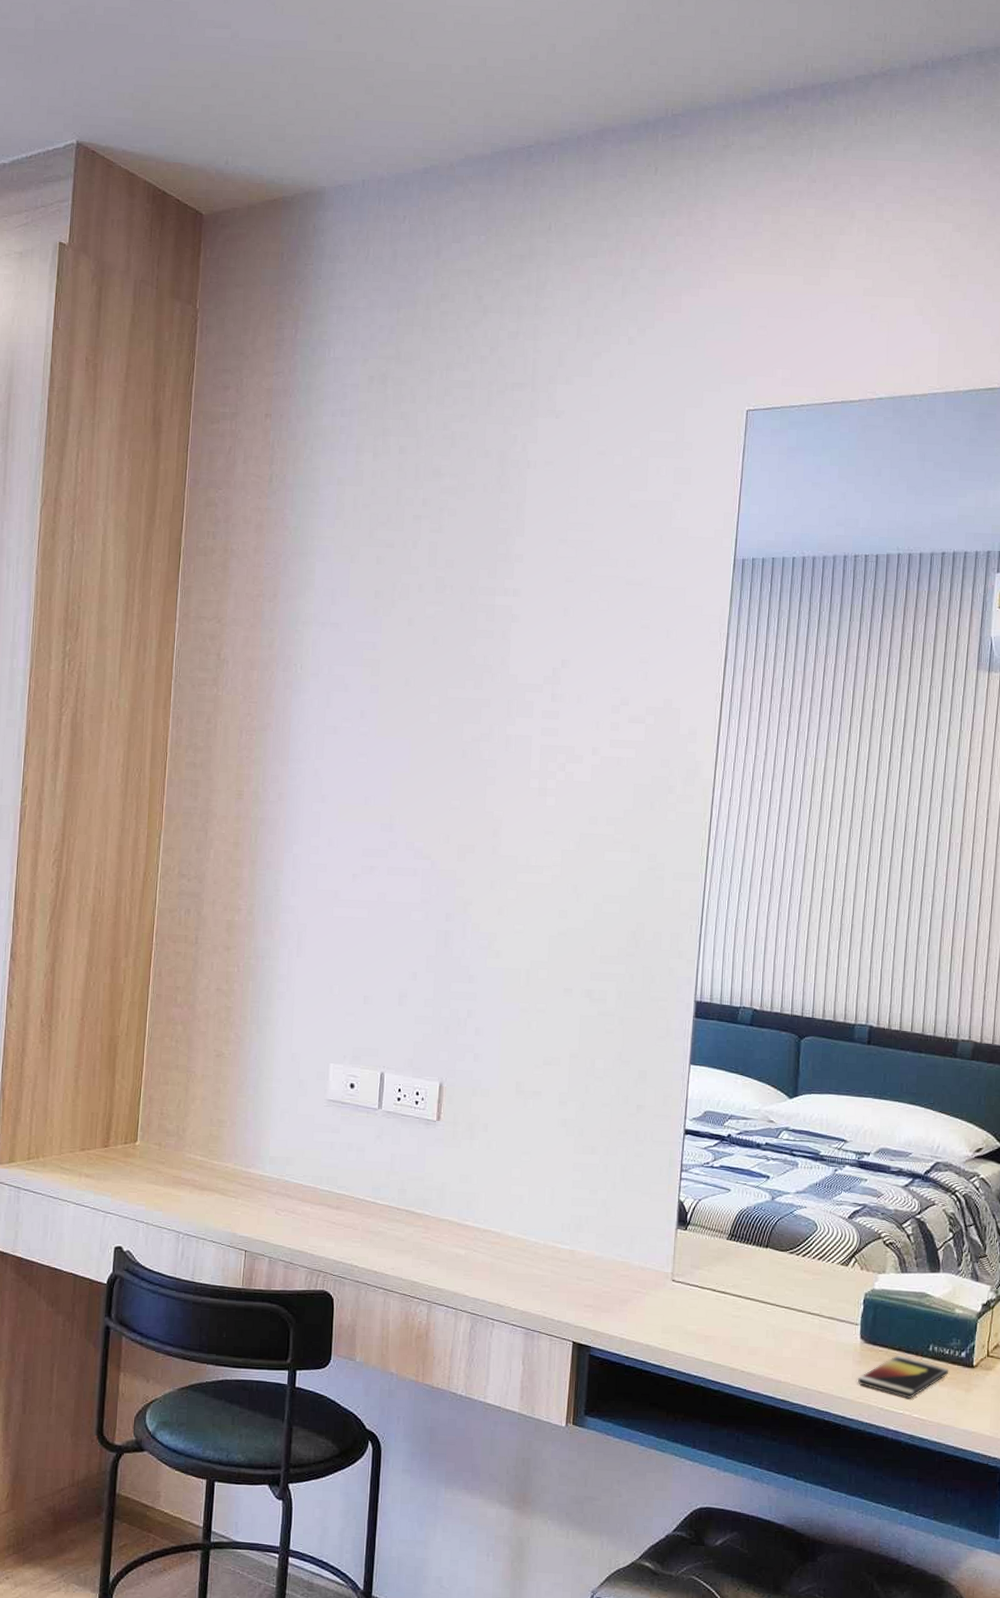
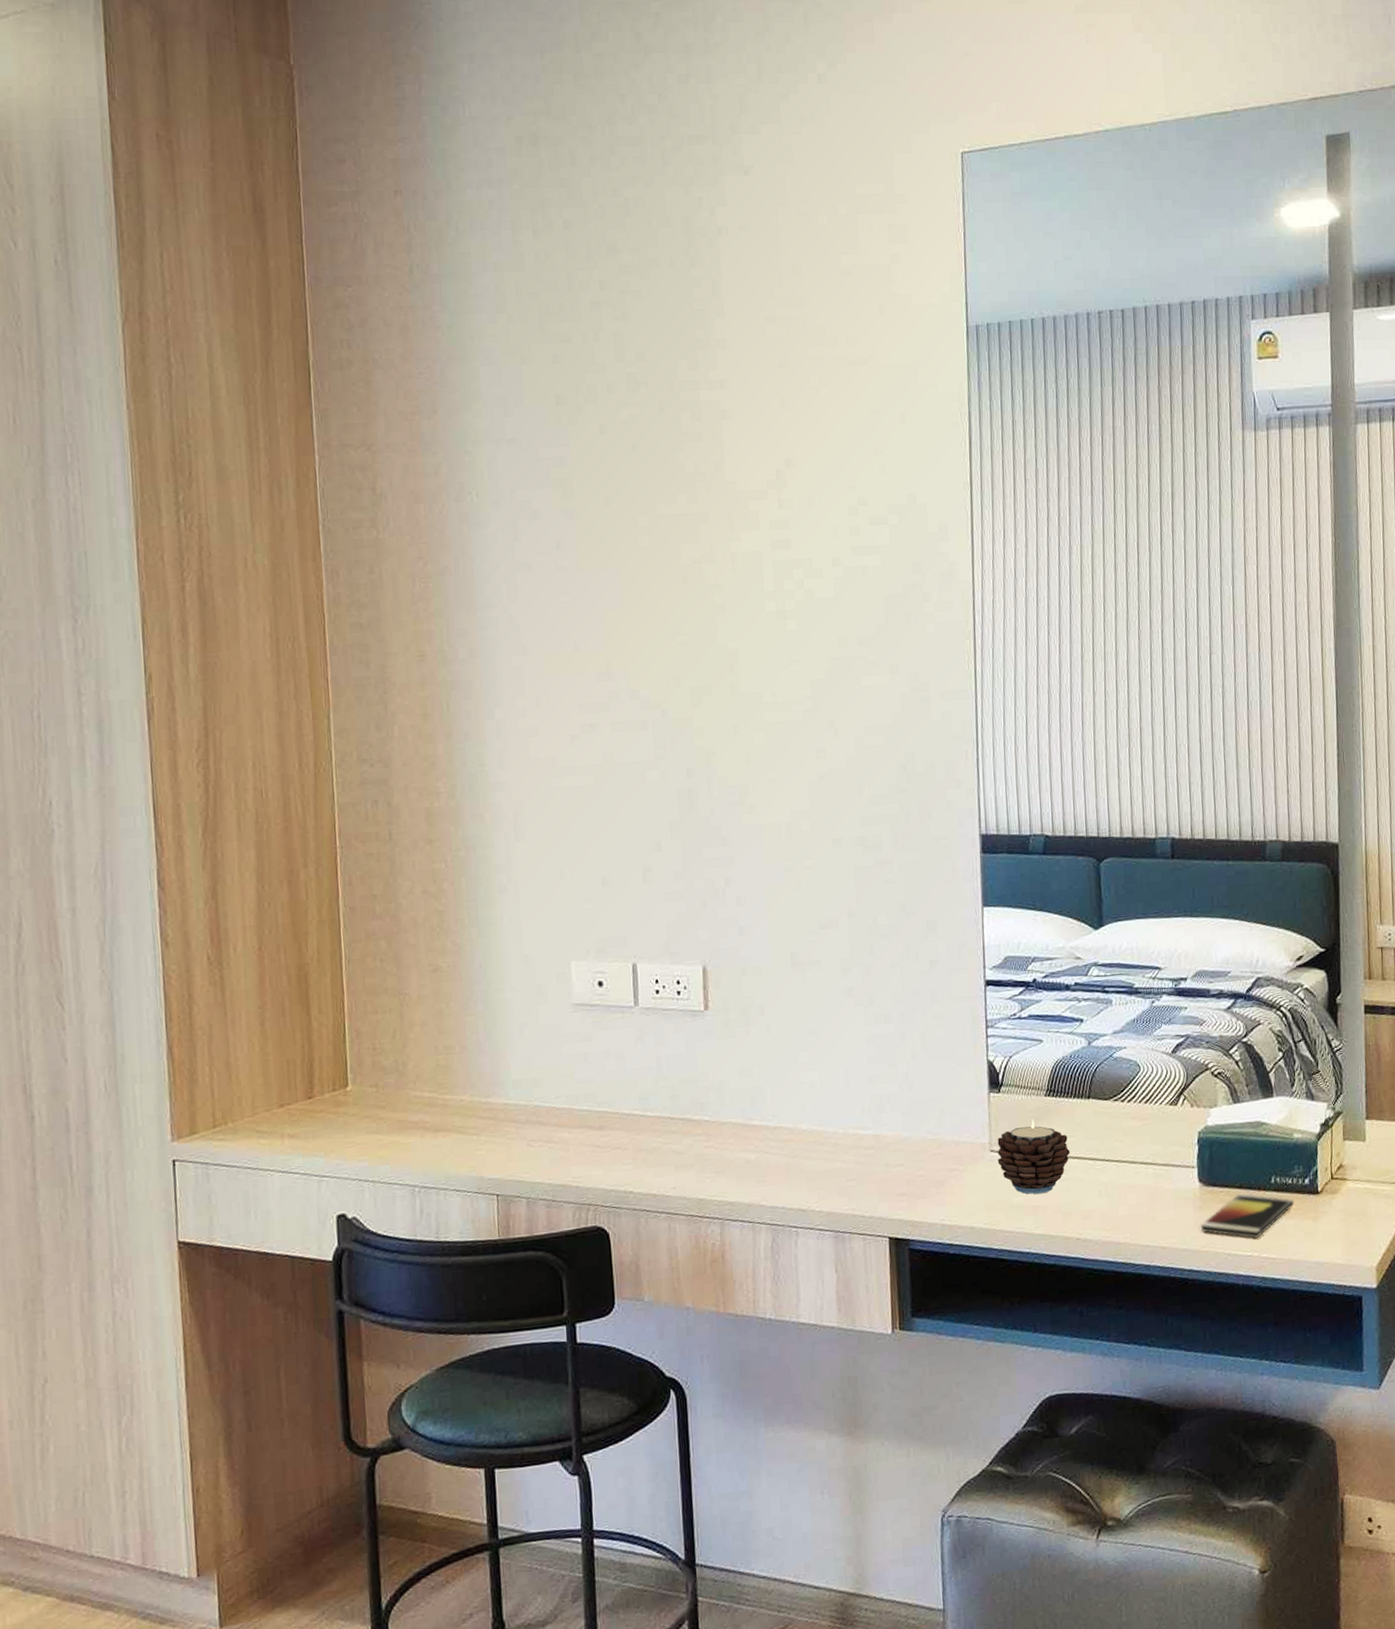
candle: none [677,1258,744,1326] -> present [997,1119,1070,1194]

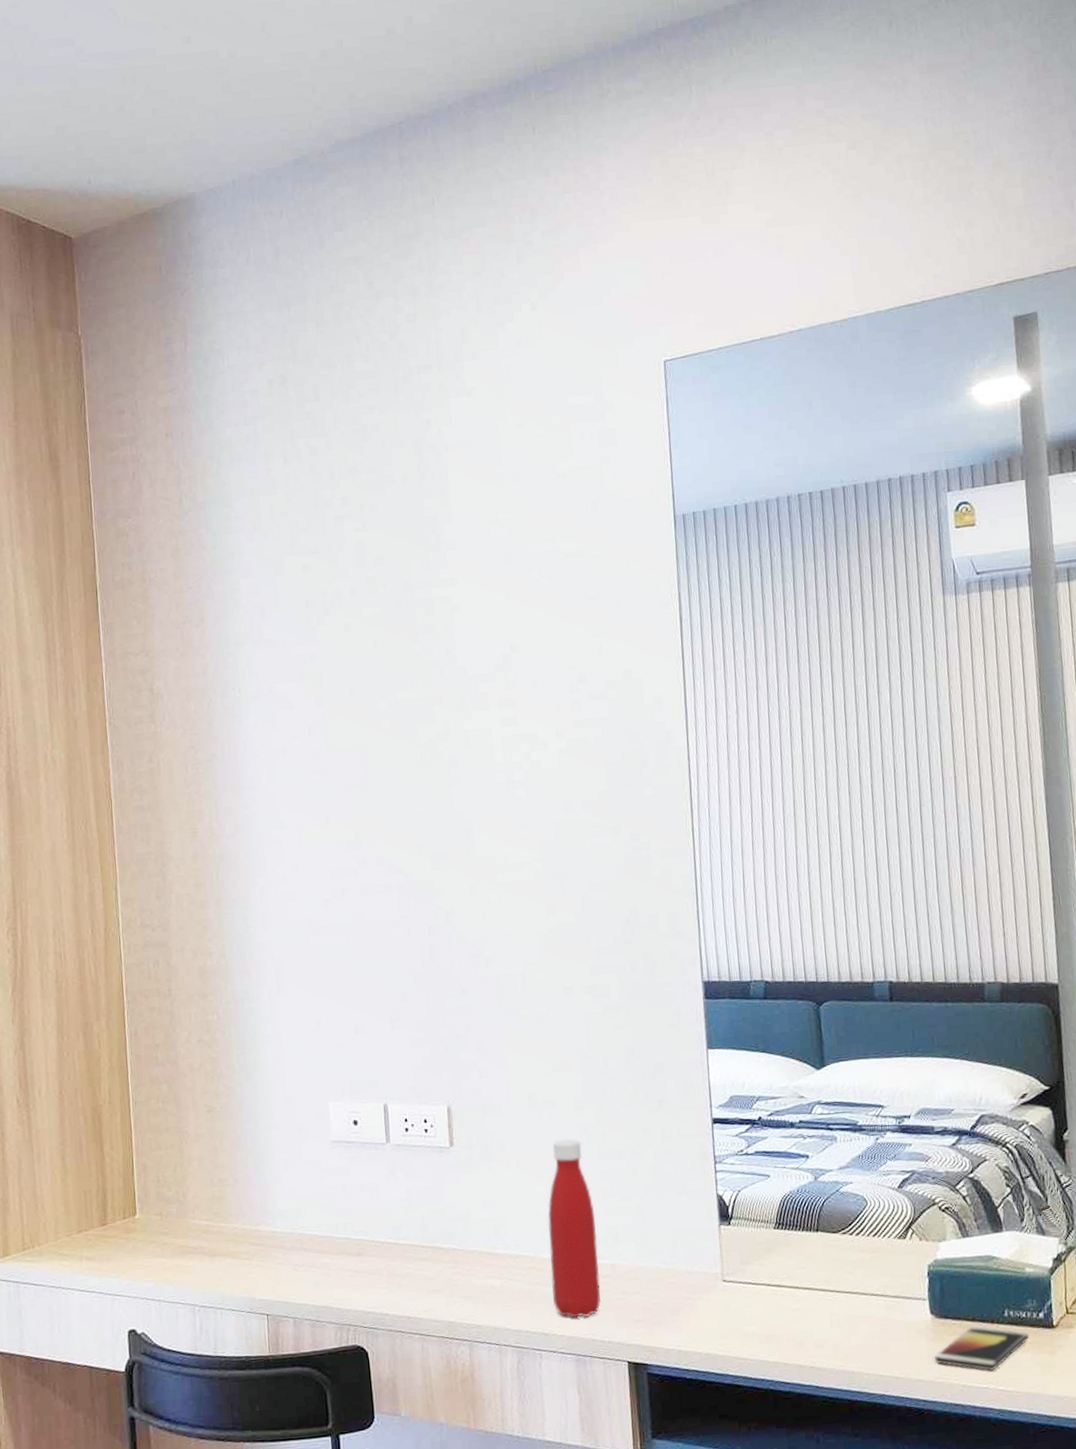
bottle: none [809,1002,863,1193] -> present [548,1139,601,1318]
candle: present [997,1119,1070,1194] -> none [729,1251,801,1323]

